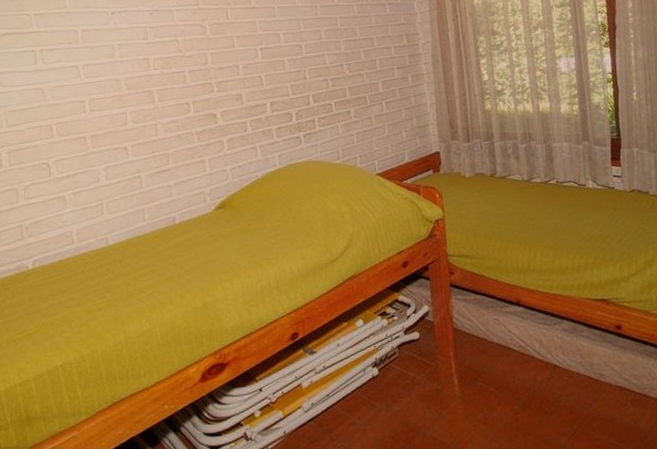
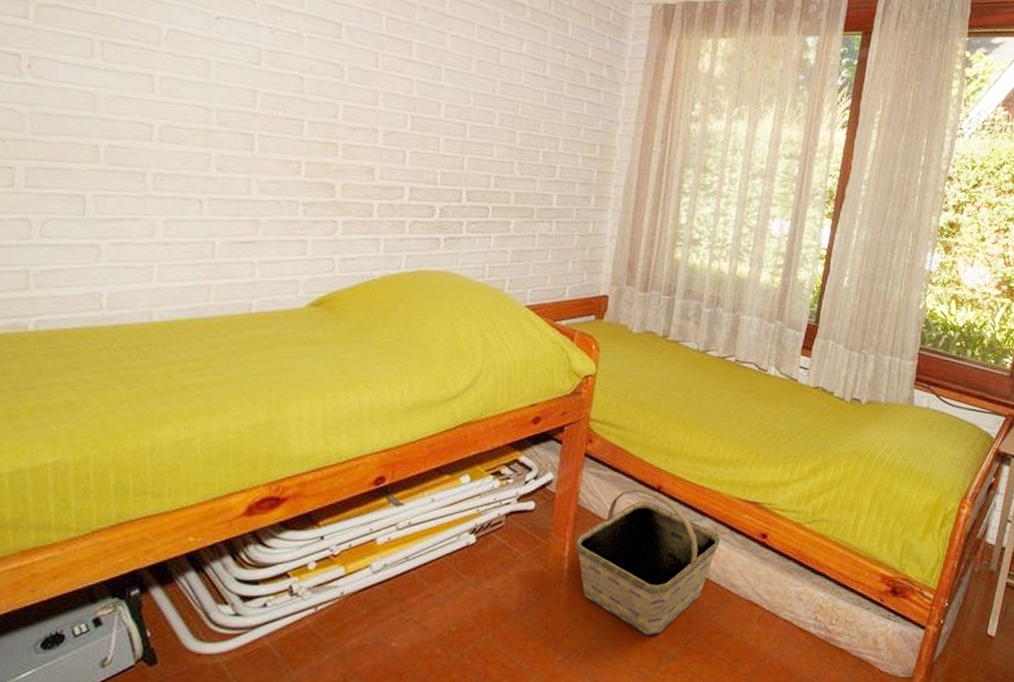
basket: none [459,304,581,431] -> present [575,488,720,635]

